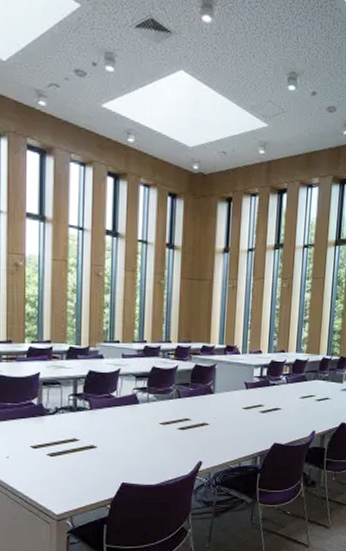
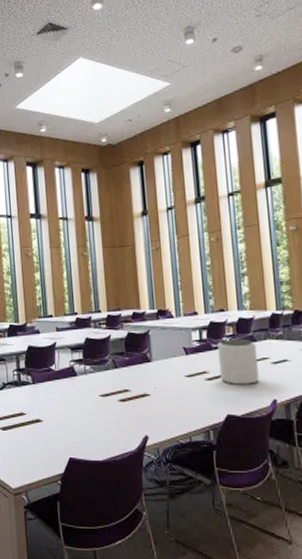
plant pot: none [273,377,306,417] -> present [217,338,259,385]

